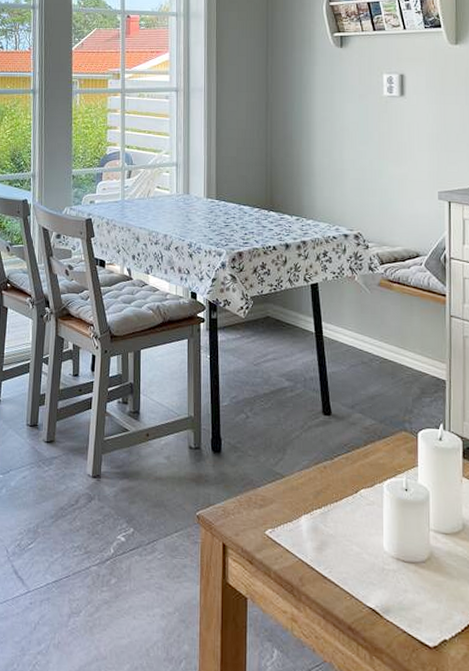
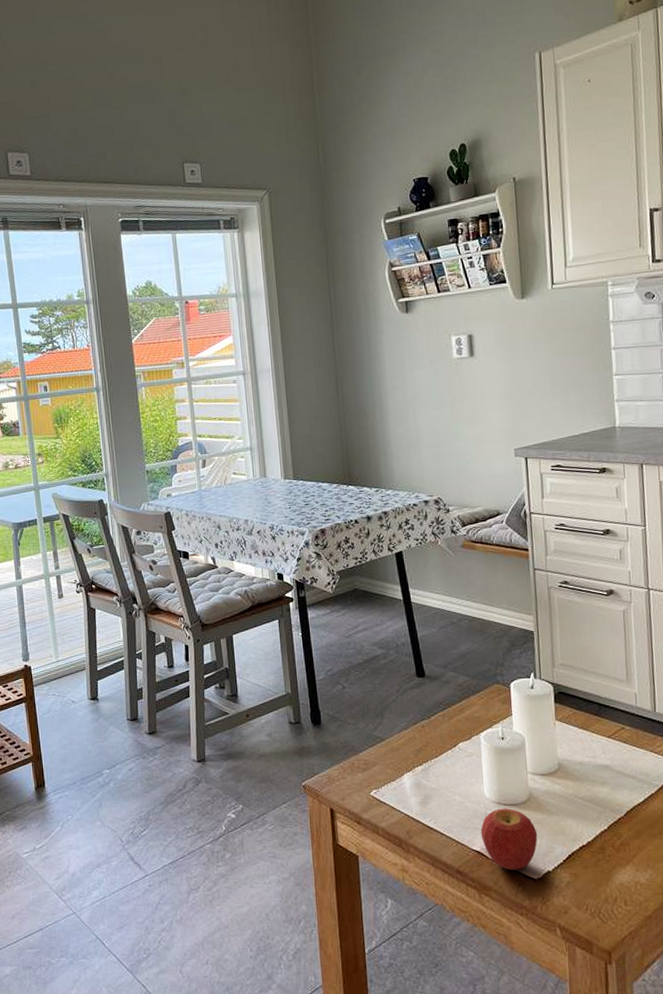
apple: none [376,565,436,635] -> present [480,808,538,871]

